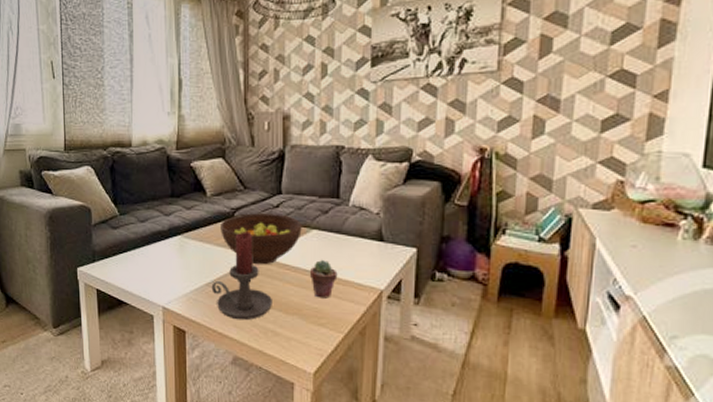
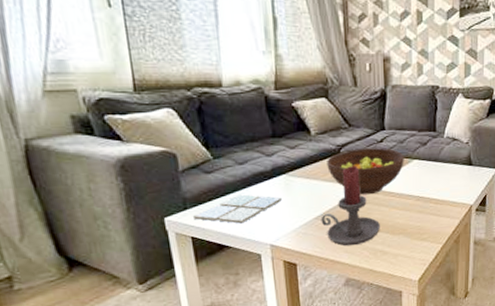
drink coaster: none [99,252,177,282] -> present [192,194,283,224]
potted succulent: present [310,260,338,298] -> none [413,185,436,218]

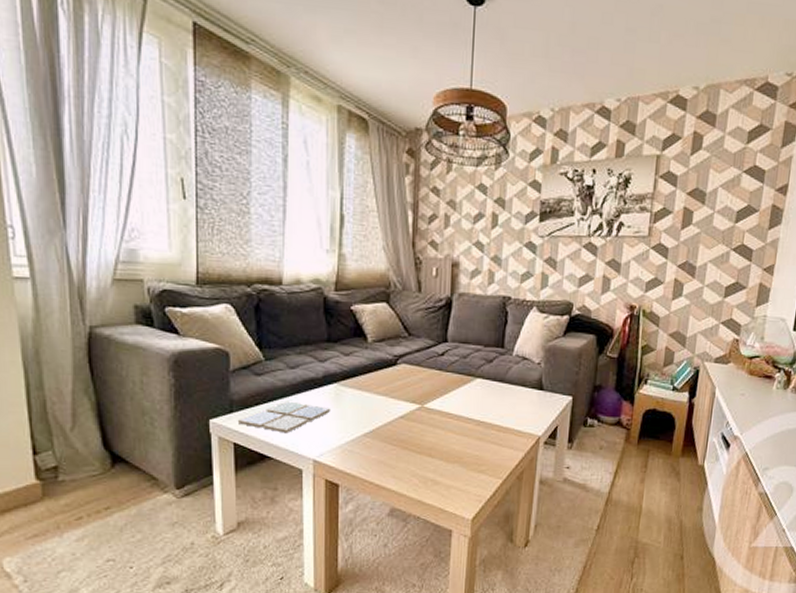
candle holder: present [321,166,380,246] -> none [369,380,433,471]
fruit bowl: present [327,148,404,195] -> none [381,361,466,414]

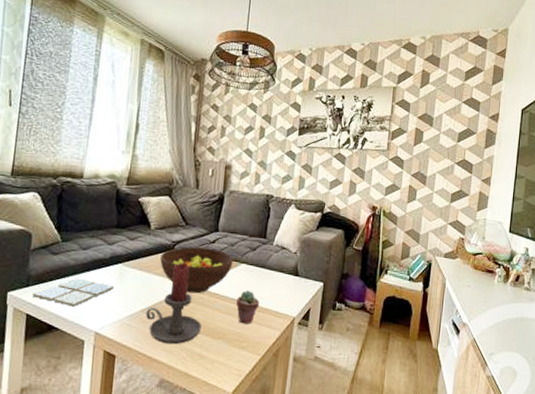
candle holder: none [369,380,433,471] -> present [146,263,201,345]
fruit bowl: none [381,361,466,414] -> present [160,247,233,294]
potted succulent: none [473,409,499,446] -> present [236,291,260,324]

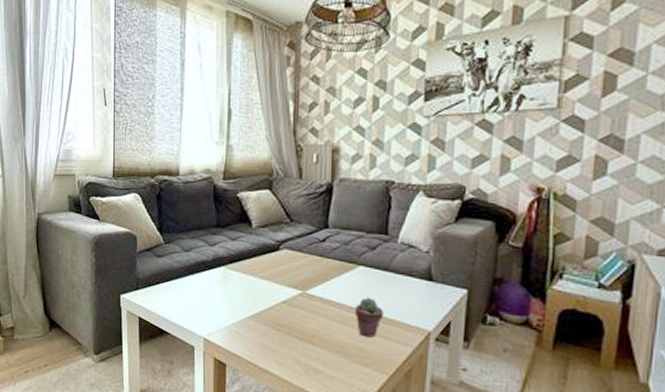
drink coaster: present [32,278,115,307] -> none [142,281,220,311]
candle holder: present [146,263,201,345] -> none [254,265,315,356]
fruit bowl: present [160,247,233,294] -> none [265,246,348,301]

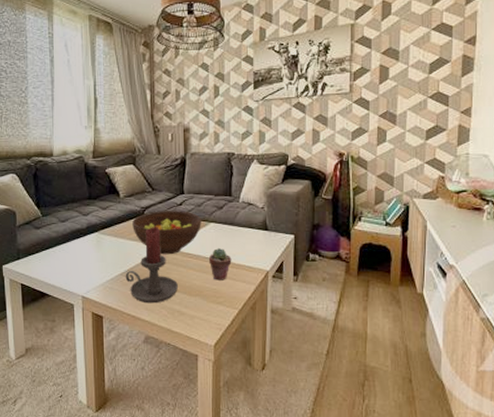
candle holder: none [254,265,315,356] -> present [125,227,178,304]
fruit bowl: none [265,246,348,301] -> present [132,211,201,255]

